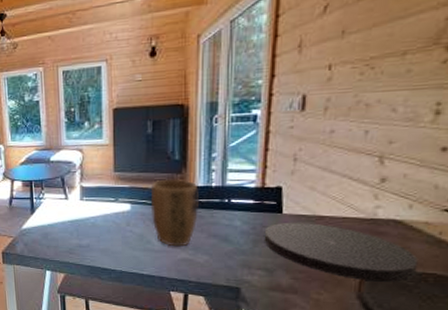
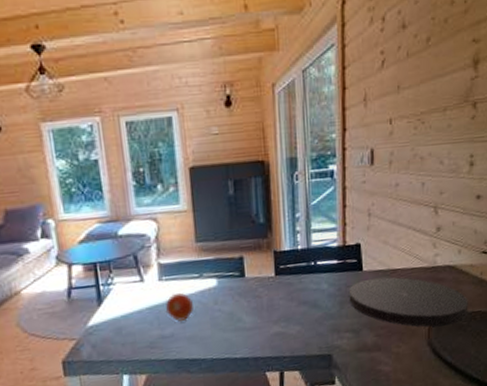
fruit: none [84,211,108,236] -> present [165,292,193,322]
plant pot: present [150,180,199,247] -> none [237,245,287,321]

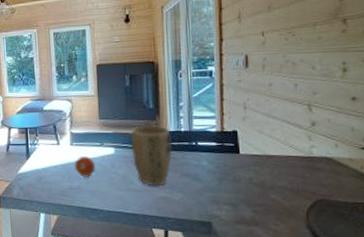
plant pot: none [237,245,287,321] -> present [130,126,172,186]
plate: present [348,276,468,327] -> none [227,161,349,212]

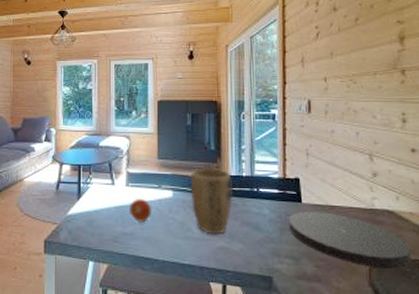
plate: none [227,161,349,212] -> present [288,211,411,269]

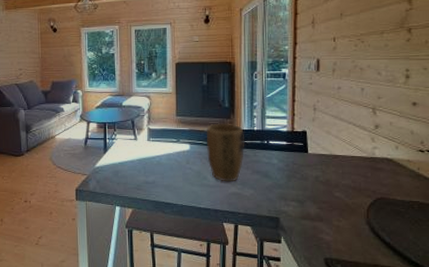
fruit: present [128,198,151,224] -> none [150,151,171,174]
plate: present [288,211,411,269] -> none [295,160,406,209]

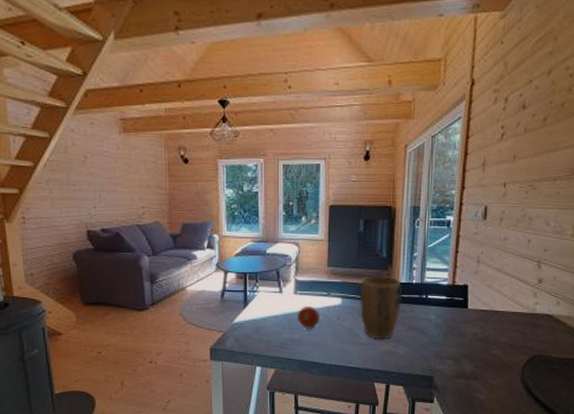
fruit: none [150,151,171,174] -> present [296,305,319,330]

